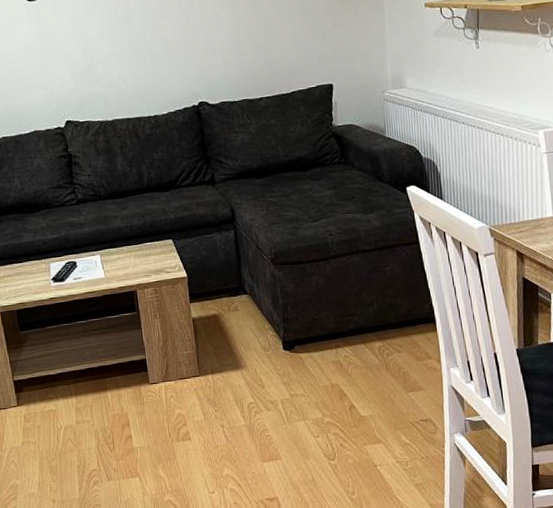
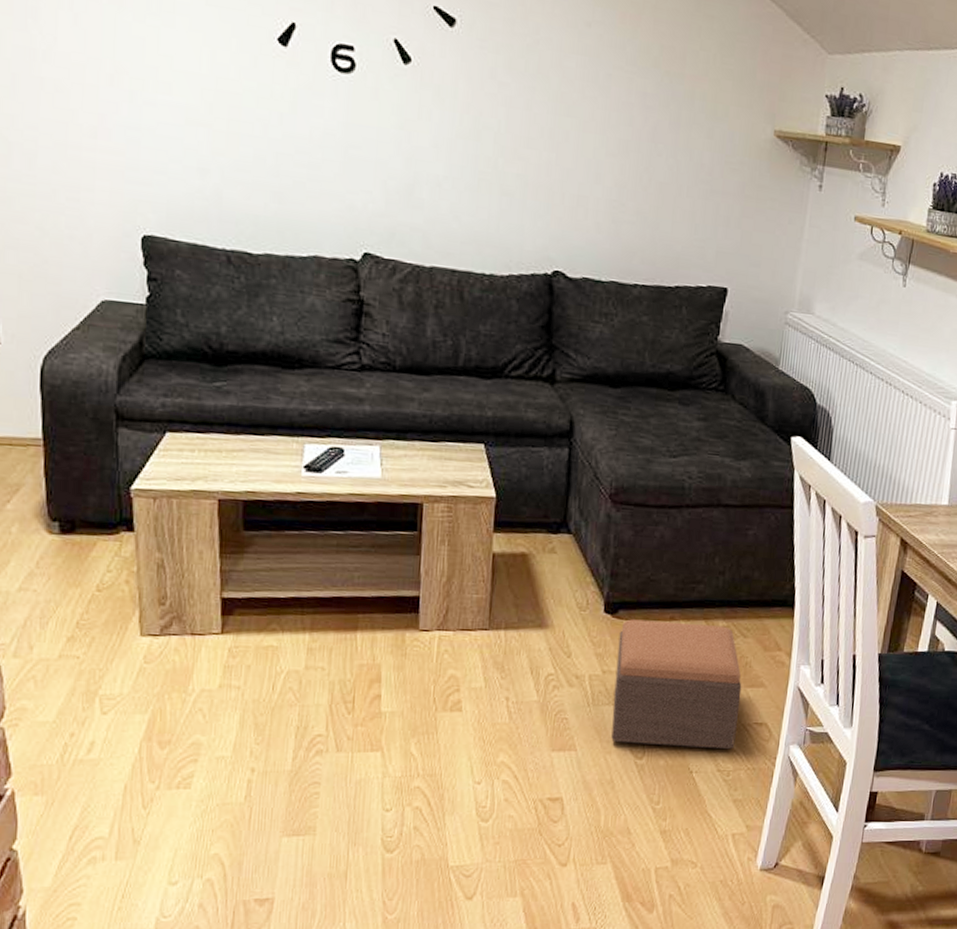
footstool: none [298,346,408,449] -> present [611,619,742,750]

